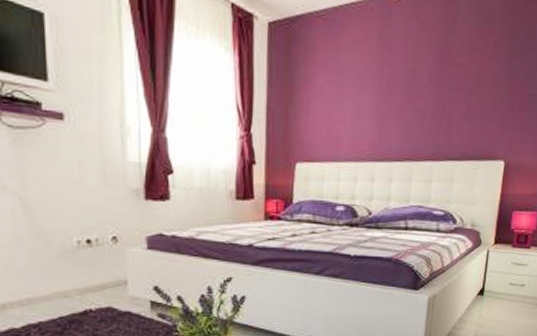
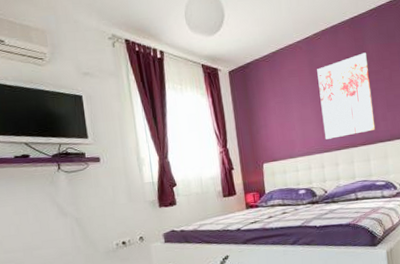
wall art: none [381,34,456,145] -> present [317,52,376,139]

